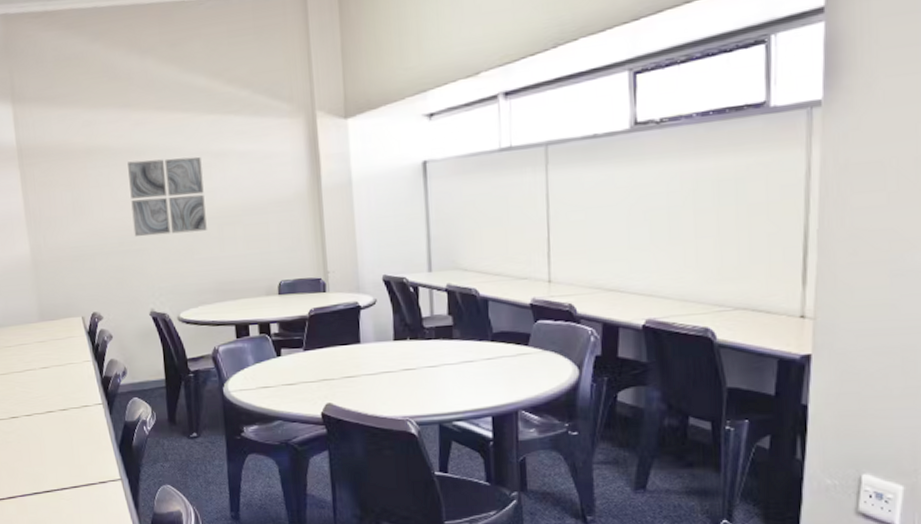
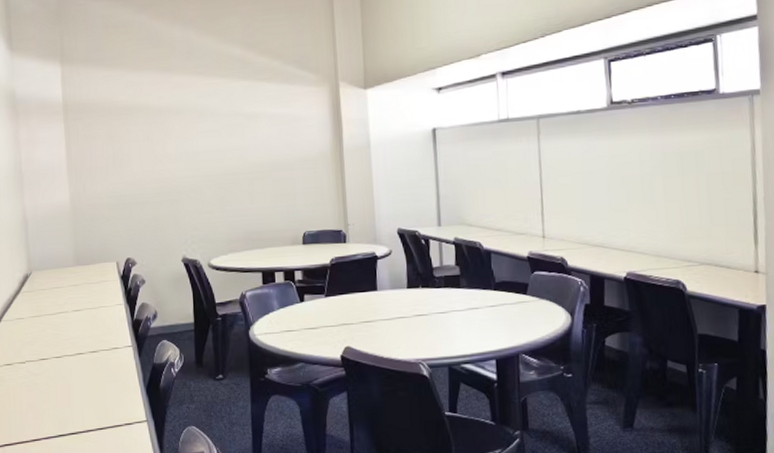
wall art: present [128,156,207,237] -> none [167,117,238,189]

